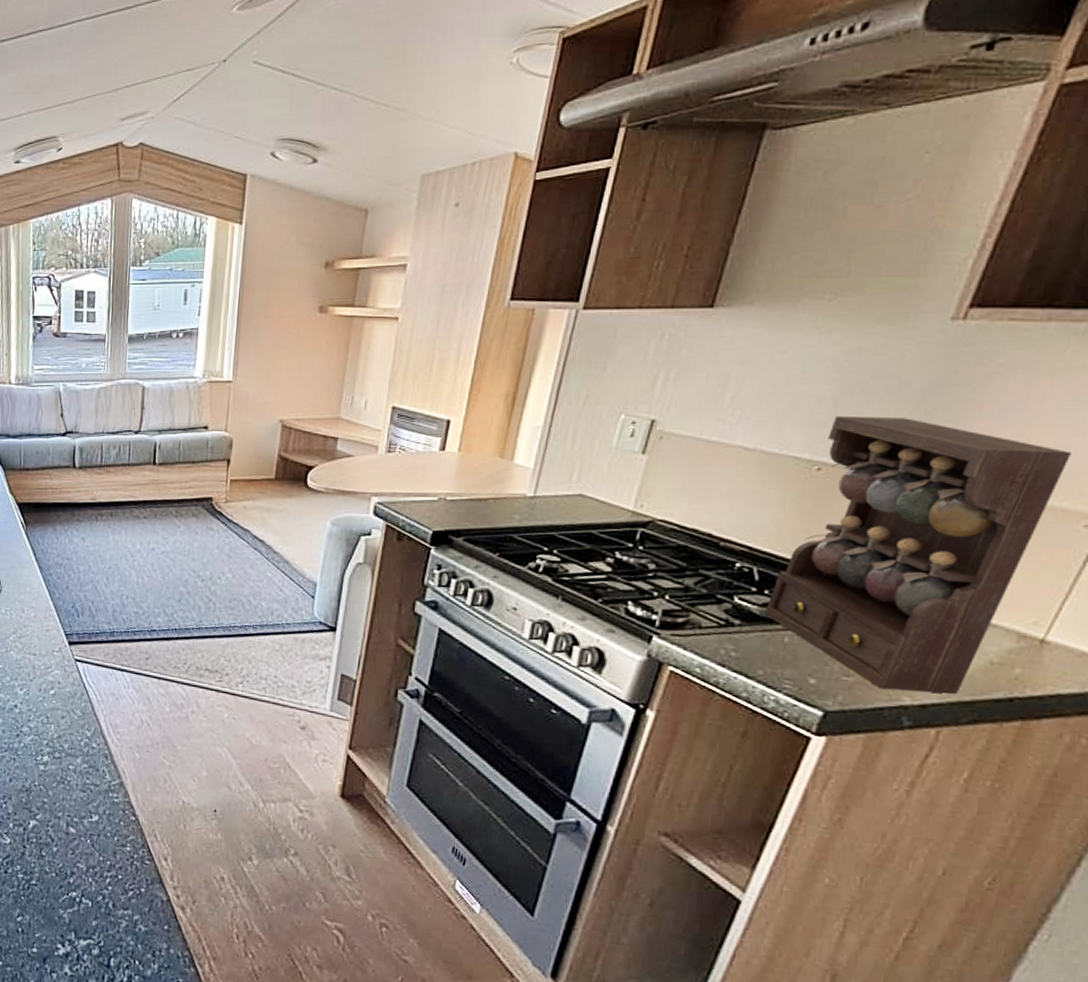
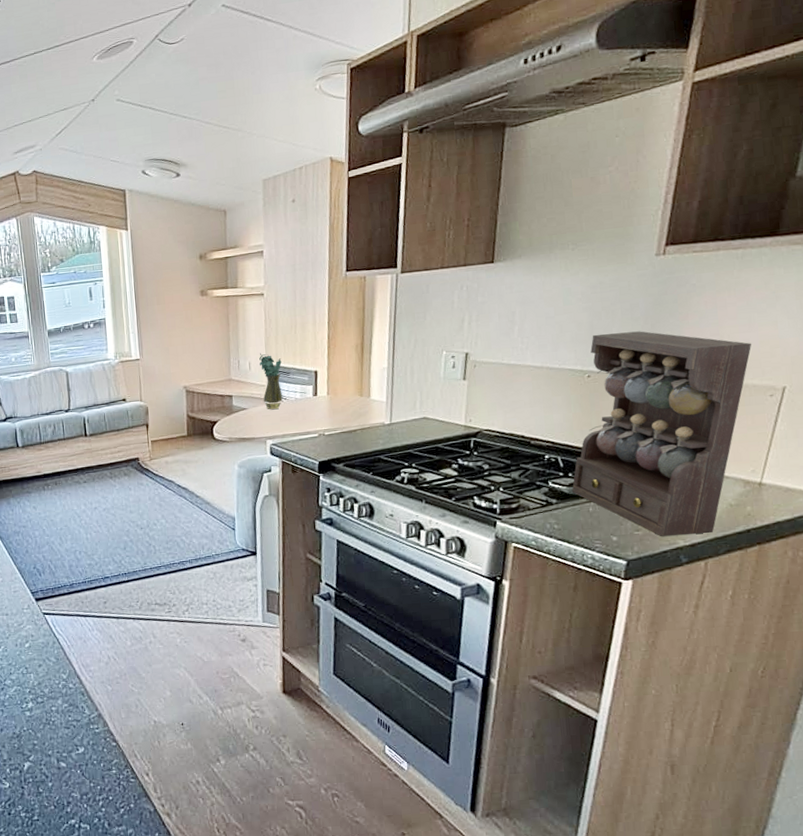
vase: none [376,390,407,461] -> present [259,353,283,410]

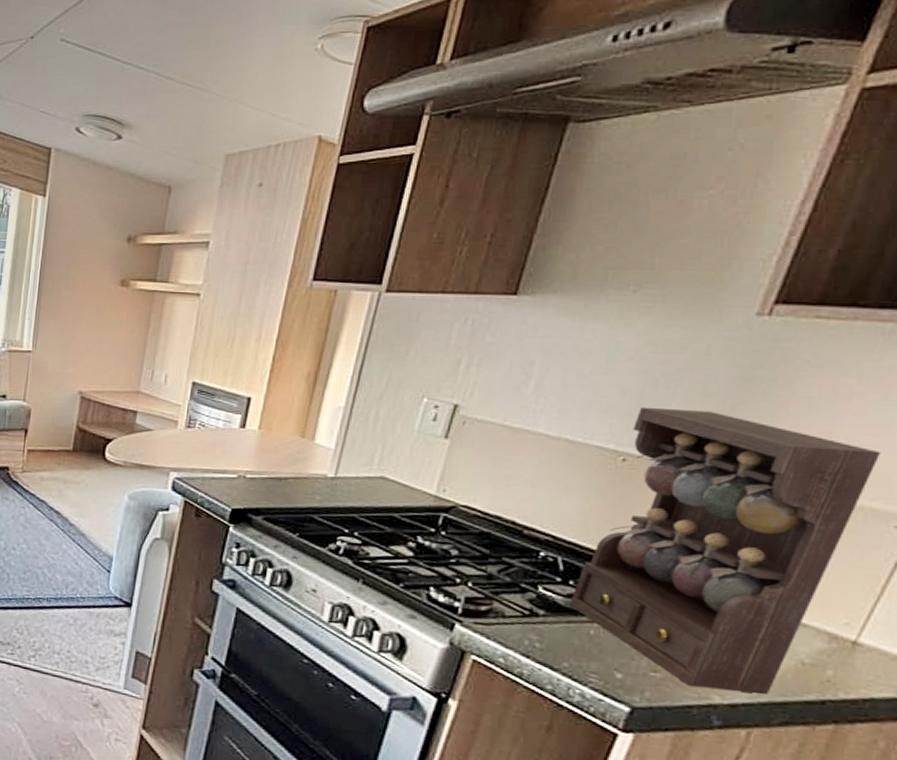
vase: present [259,353,283,410] -> none [175,365,208,437]

